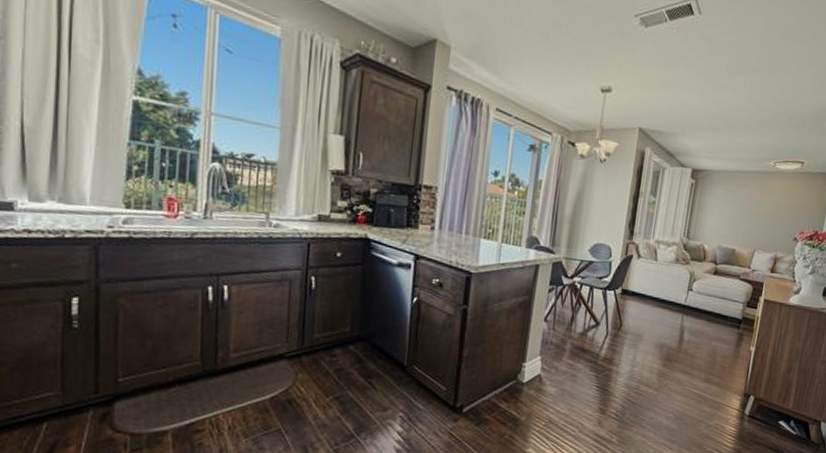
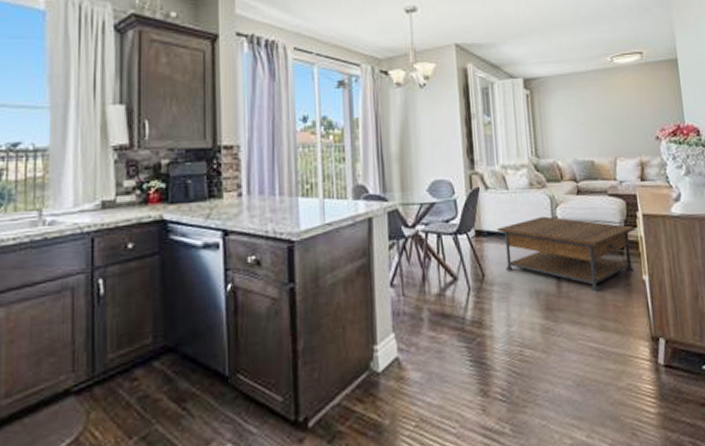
coffee table: none [640,287,756,354] -> present [497,216,637,293]

